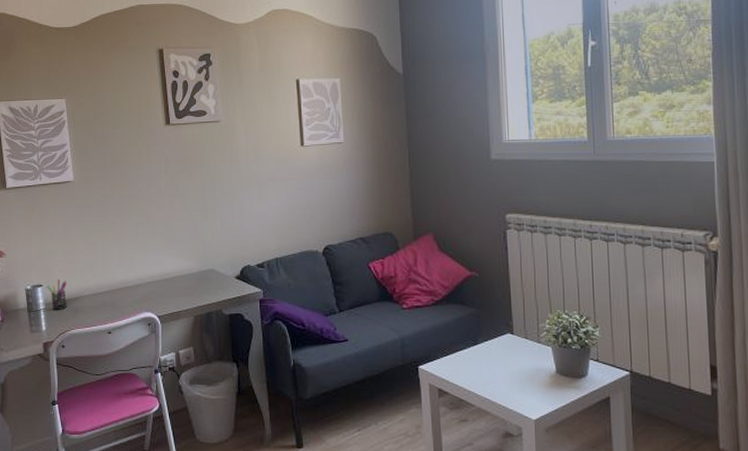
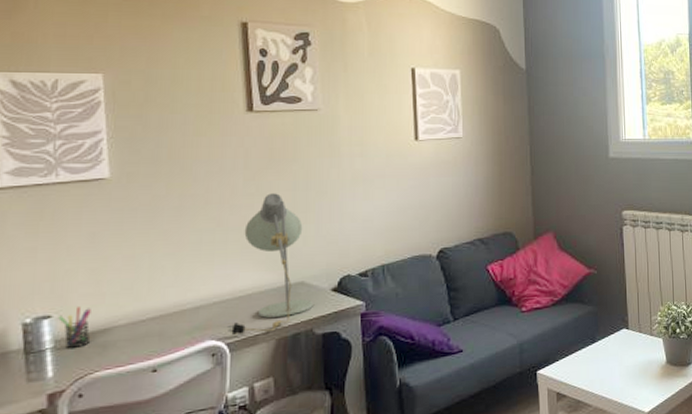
desk lamp: none [158,194,221,310] -> present [226,193,313,336]

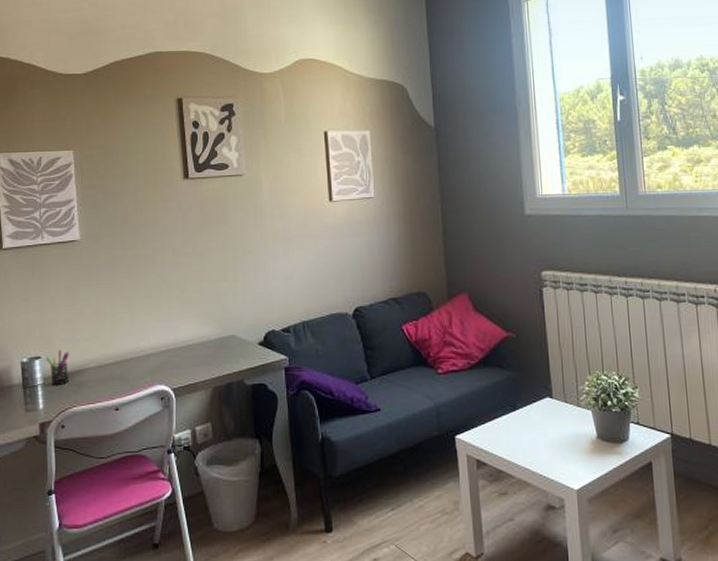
desk lamp: present [226,193,313,336] -> none [172,253,243,382]

